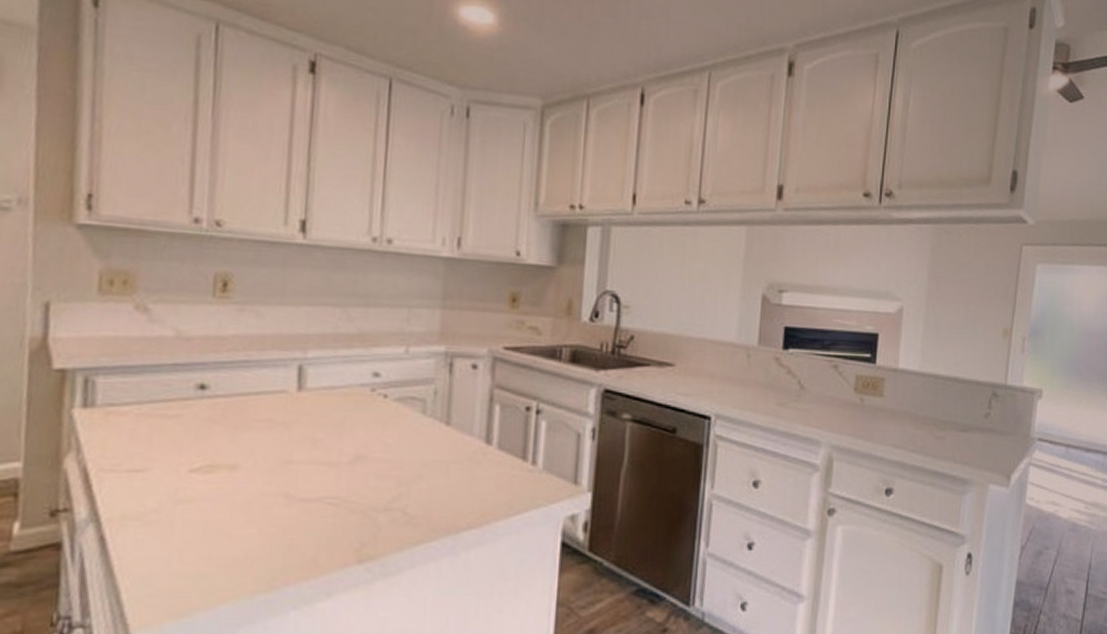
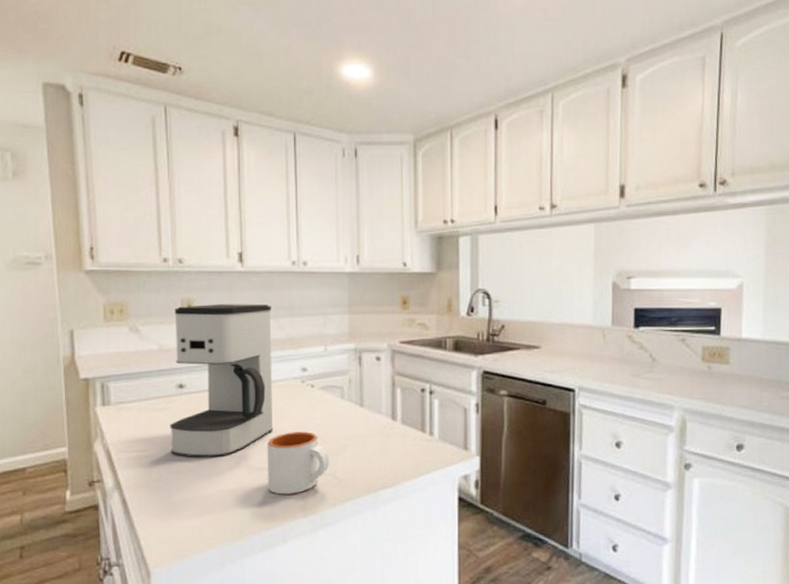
coffee maker: none [179,282,339,484] -> present [170,304,274,458]
mug: none [312,453,400,534] -> present [267,431,330,495]

